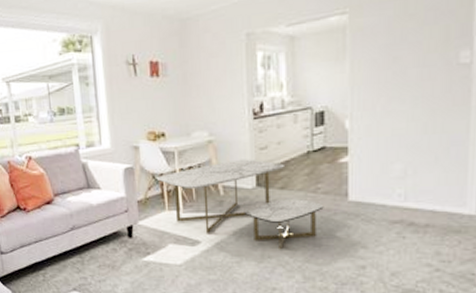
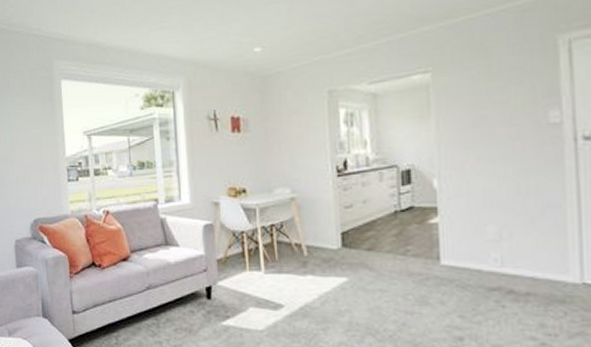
coffee table: present [156,159,324,250] -> none [236,218,415,317]

